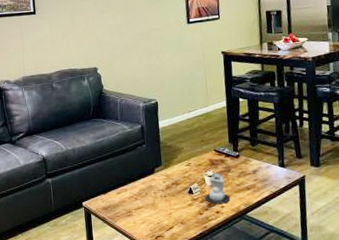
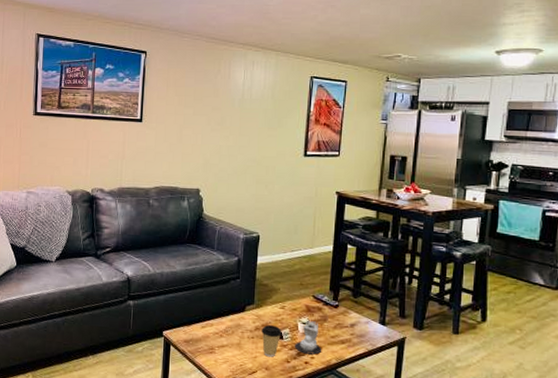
coffee cup: none [172,182,192,212] -> present [261,325,282,357]

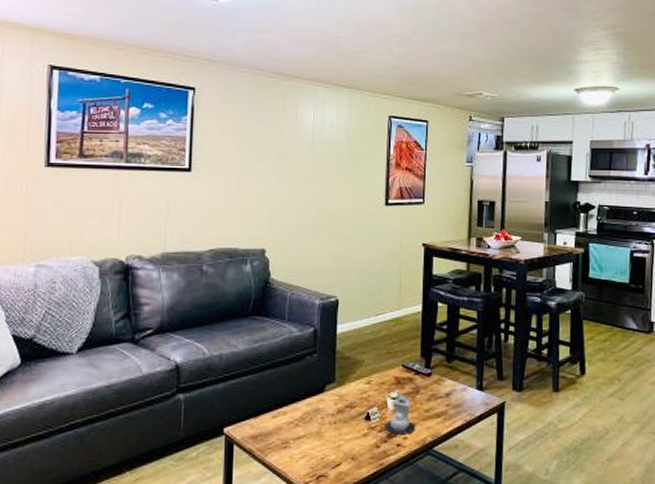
coffee cup: present [261,325,282,357] -> none [345,405,369,444]

